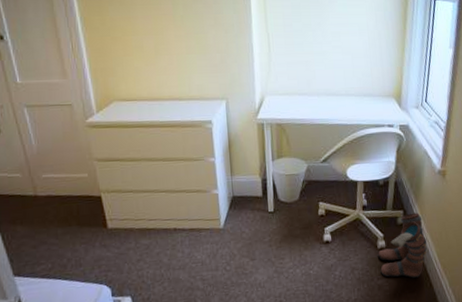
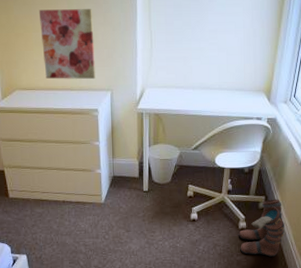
wall art: none [138,10,208,88] -> present [38,9,95,80]

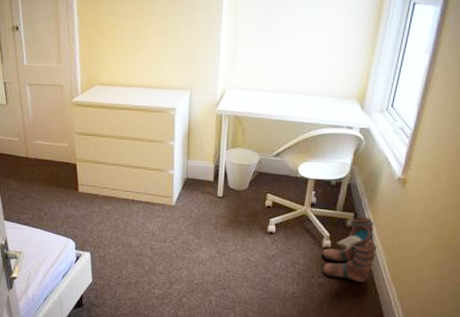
wall art: present [38,9,95,80] -> none [124,9,177,79]

